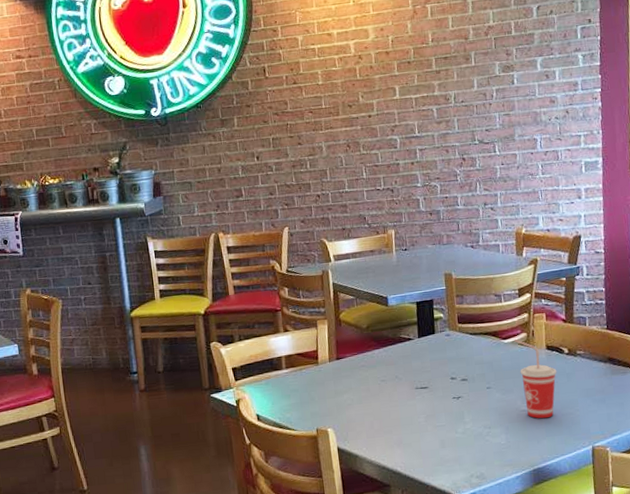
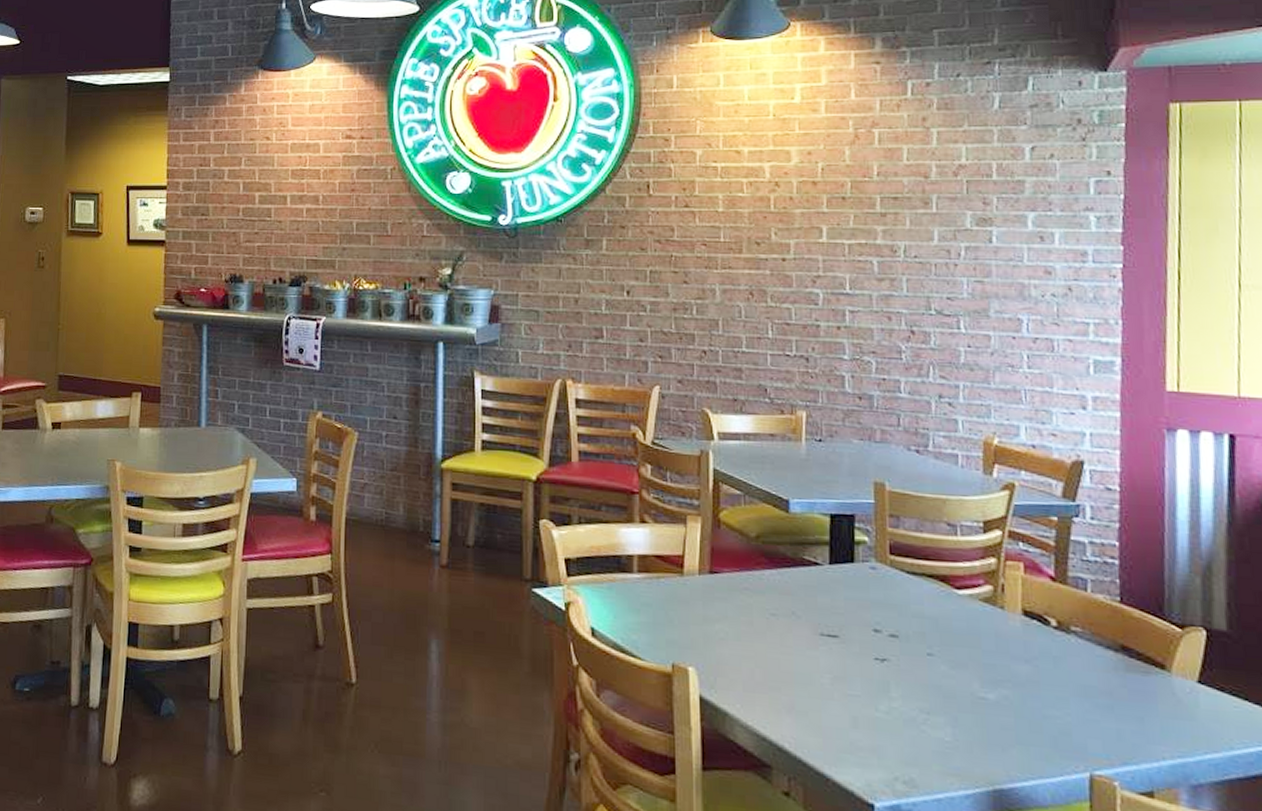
beverage cup: present [514,339,557,419] -> none [973,592,1038,717]

